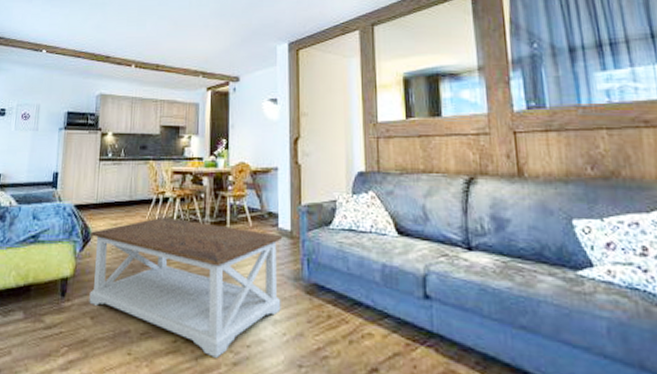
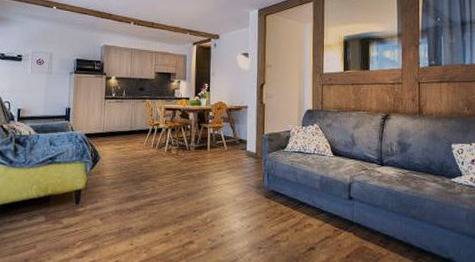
coffee table: present [89,216,283,358] -> none [98,143,250,245]

